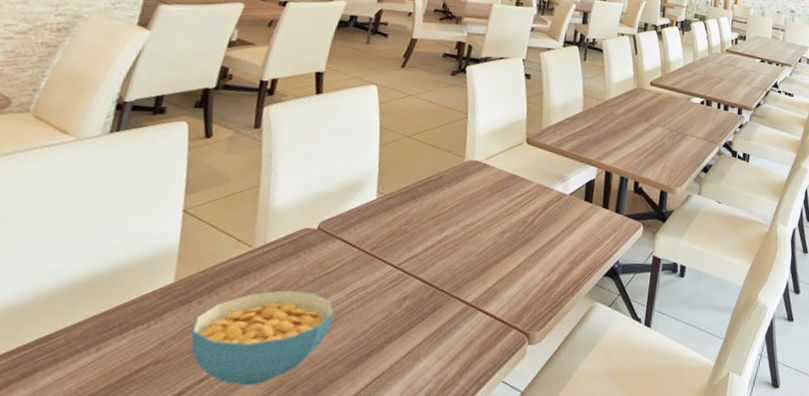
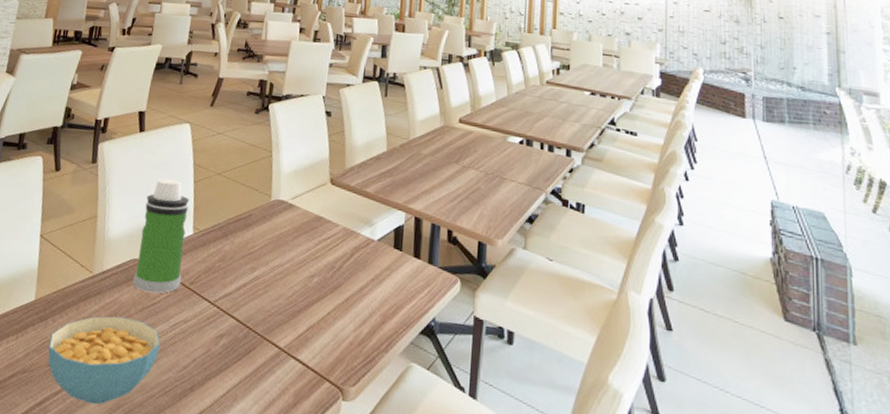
water bottle: none [303,142,374,263] -> present [133,178,190,294]

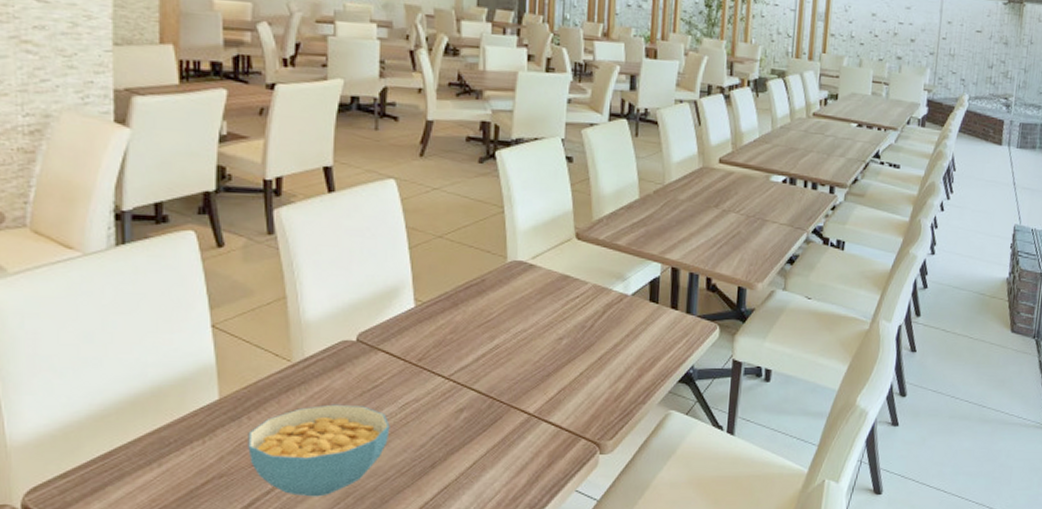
water bottle: present [133,178,190,294] -> none [346,246,407,375]

